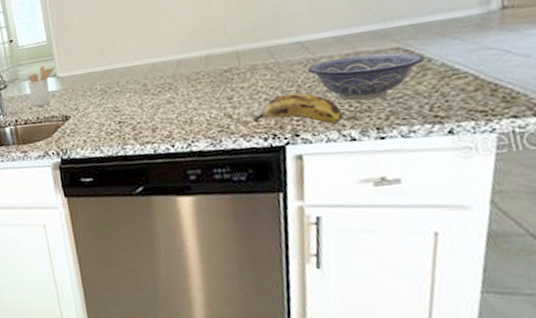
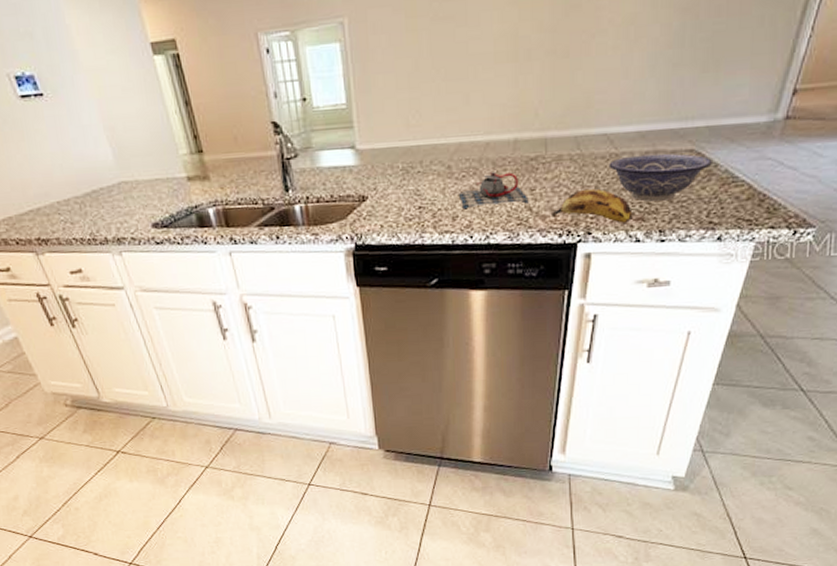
utensil holder: present [27,65,56,107] -> none [321,134,355,183]
teapot: none [157,85,228,122] -> present [459,172,529,210]

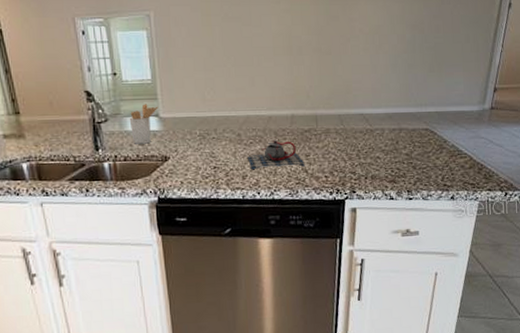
utensil holder: none [321,134,355,183] -> present [129,104,158,144]
banana: present [550,188,633,223] -> none [322,156,387,184]
decorative bowl: present [609,153,712,202] -> none [366,131,442,168]

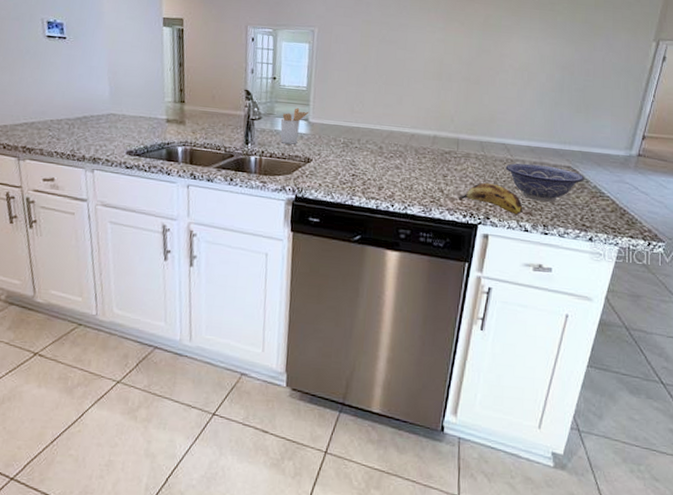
teapot: present [248,140,305,170] -> none [386,157,442,186]
banana: none [322,156,387,184] -> present [458,182,523,215]
decorative bowl: none [366,131,442,168] -> present [505,163,584,202]

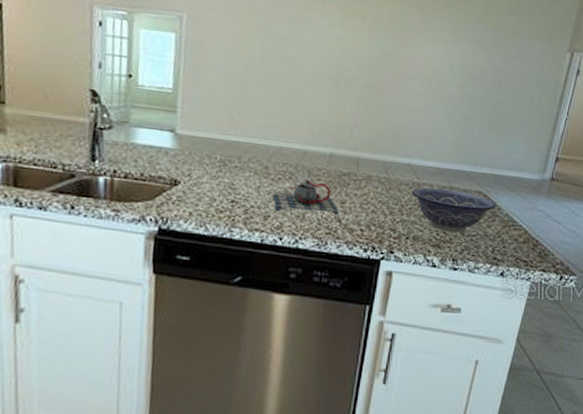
utensil holder: present [280,108,309,144] -> none [138,115,176,162]
teapot: none [386,157,442,186] -> present [273,180,339,215]
banana: present [458,182,523,215] -> none [357,210,430,248]

